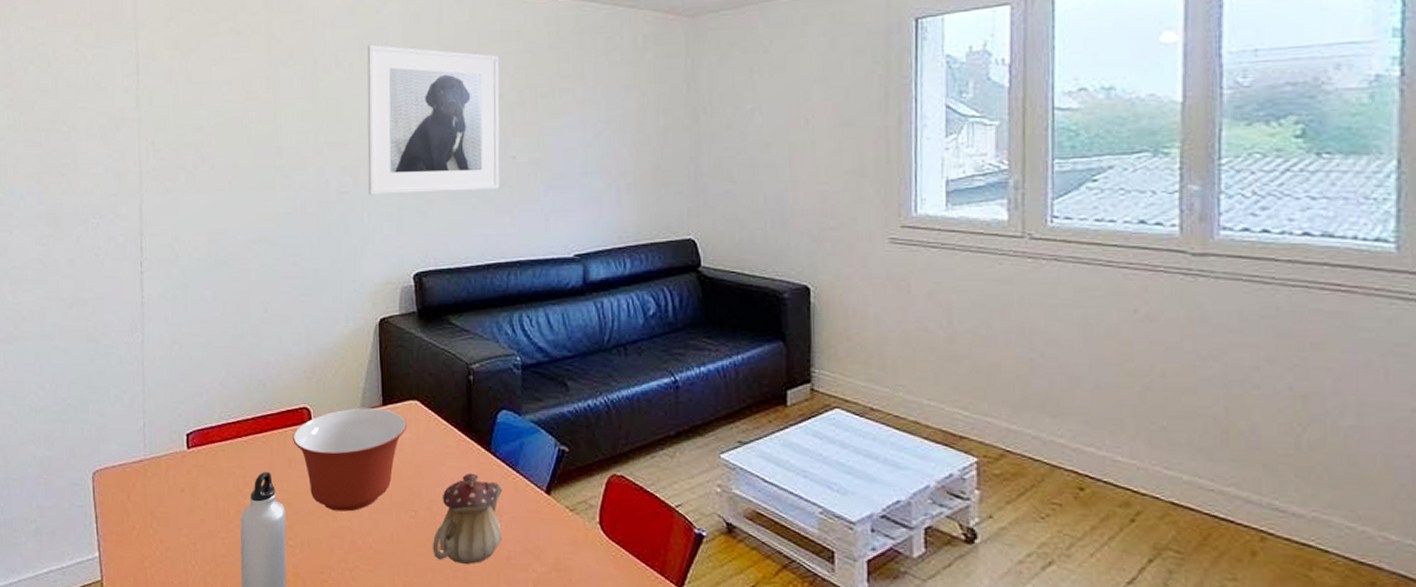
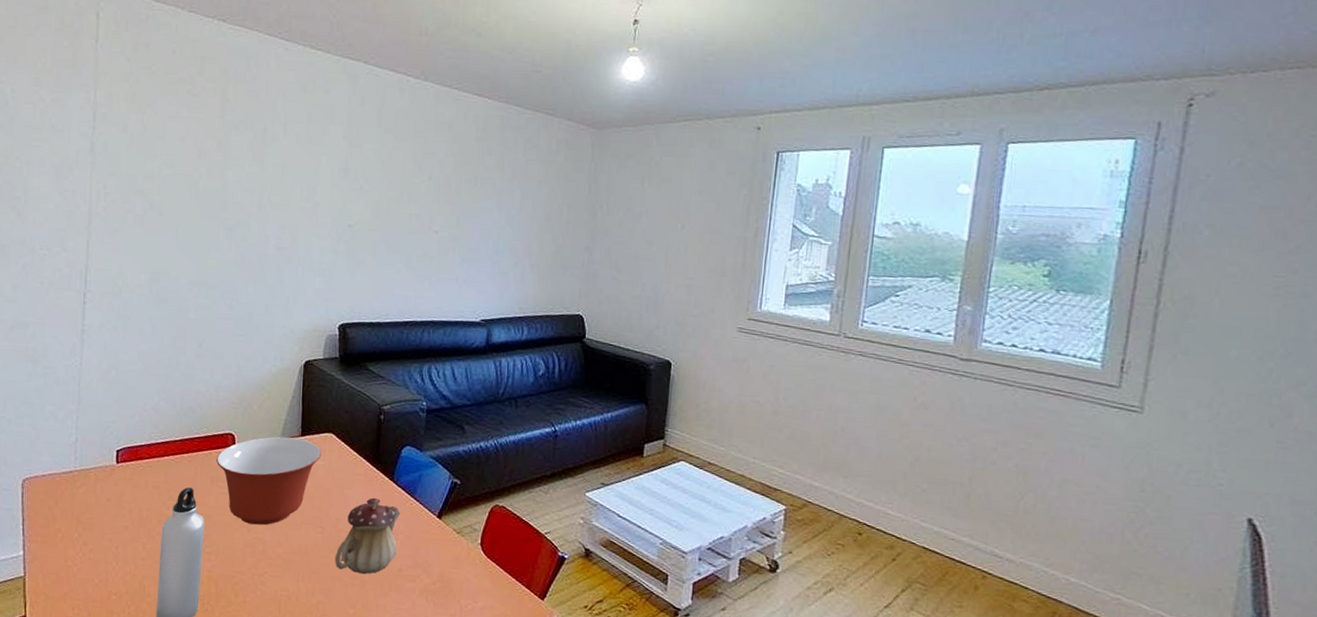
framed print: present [367,44,500,196] -> none [304,119,432,259]

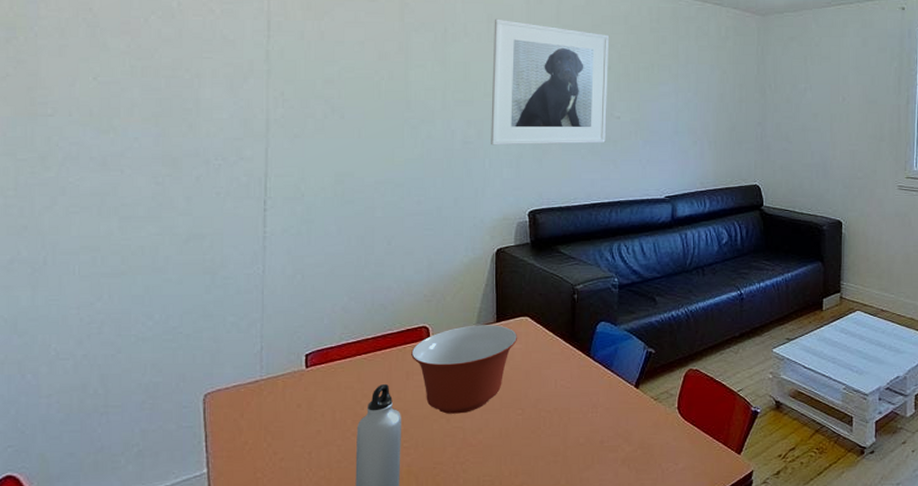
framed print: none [304,119,432,259] -> present [491,18,610,146]
teapot: present [334,497,401,574] -> none [536,374,599,450]

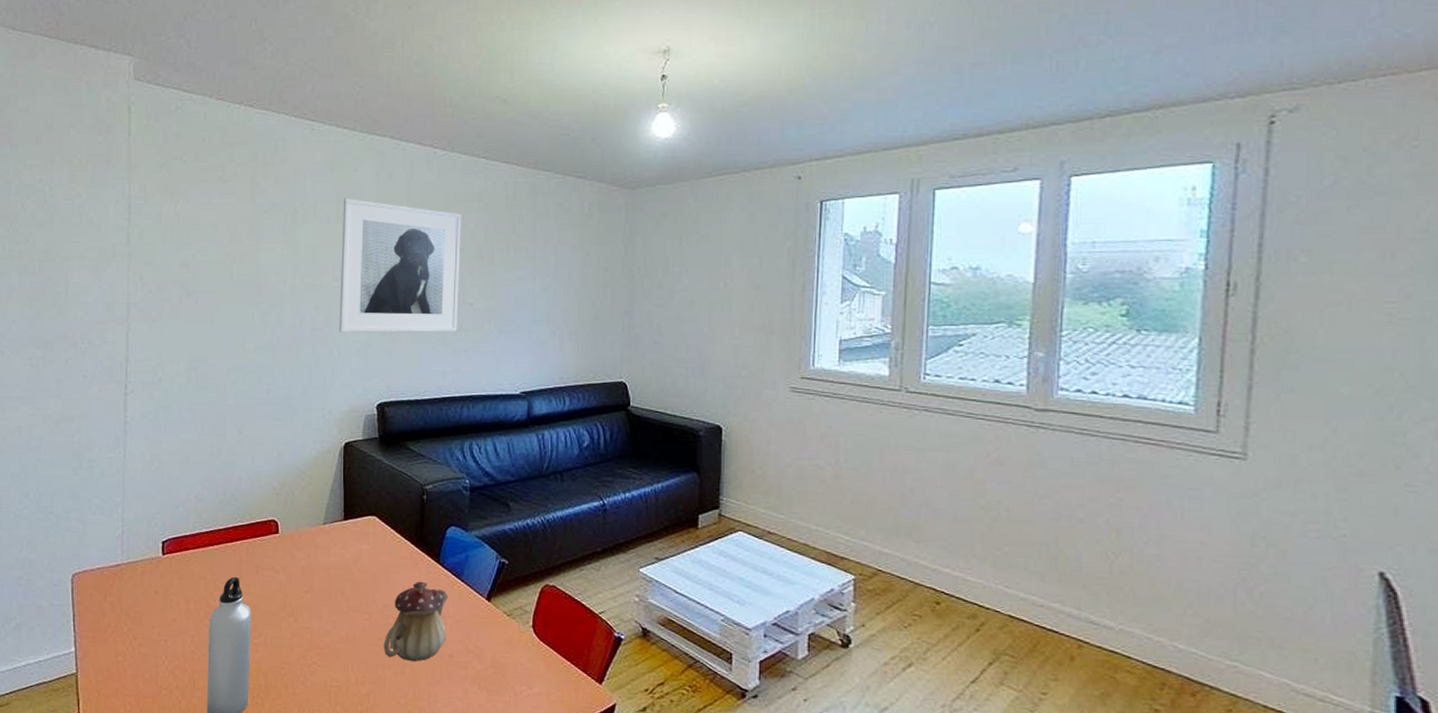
mixing bowl: present [411,325,518,414] -> none [261,521,366,614]
teapot: none [536,374,599,450] -> present [383,581,449,661]

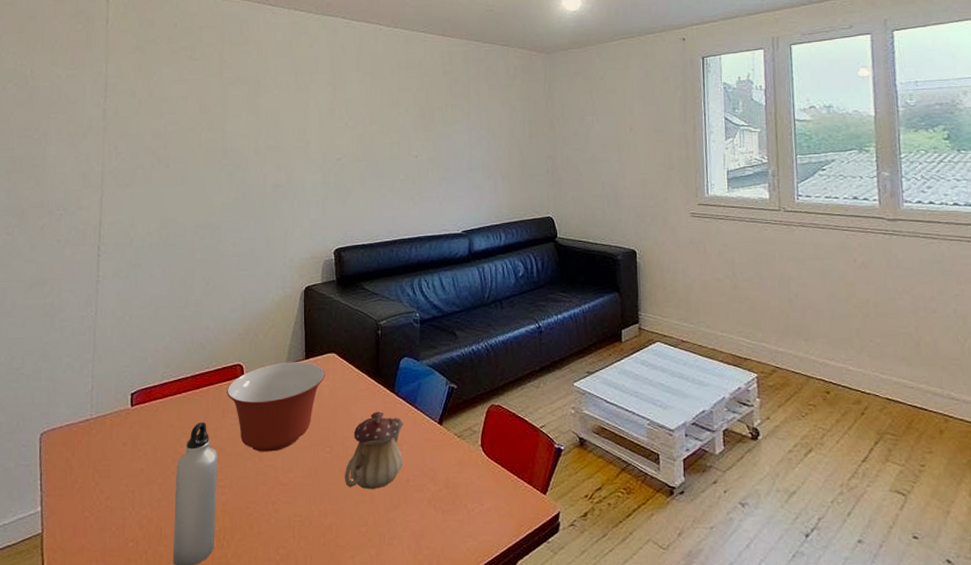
mixing bowl: none [261,521,366,614] -> present [227,362,326,452]
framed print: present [339,198,462,333] -> none [299,70,406,188]

